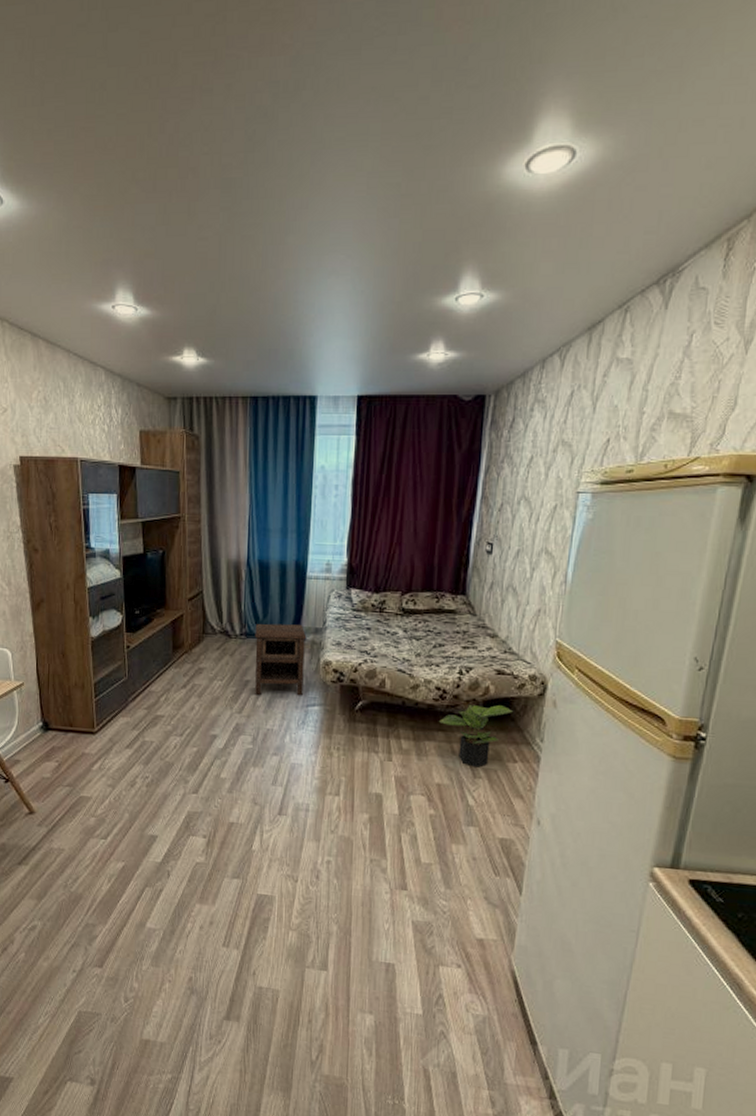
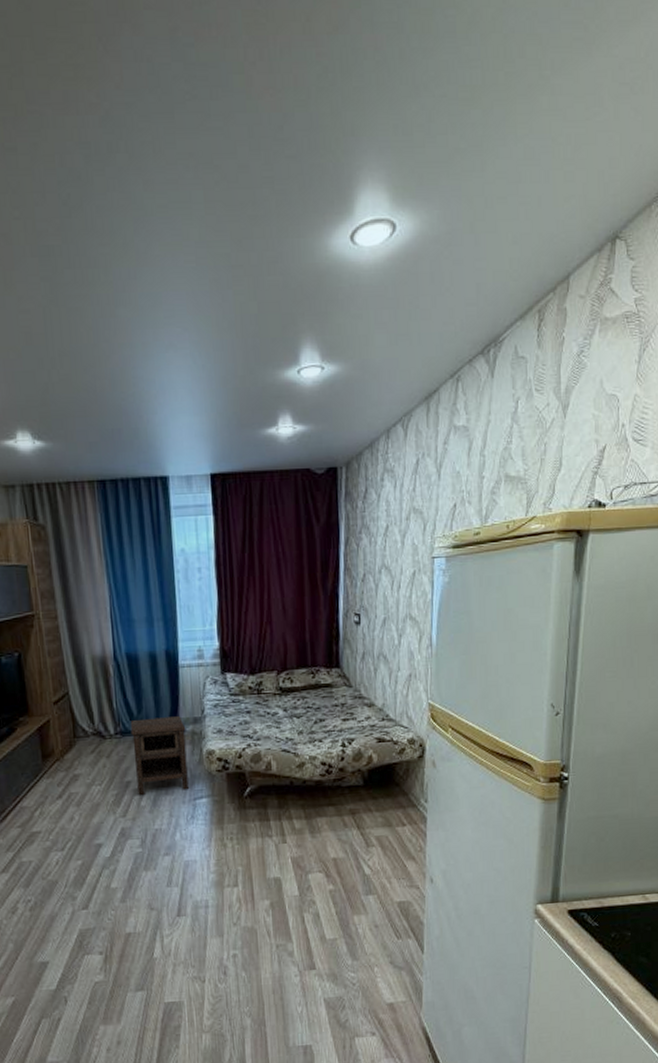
potted plant: present [438,703,514,767] -> none [327,771,397,837]

